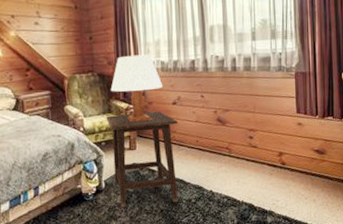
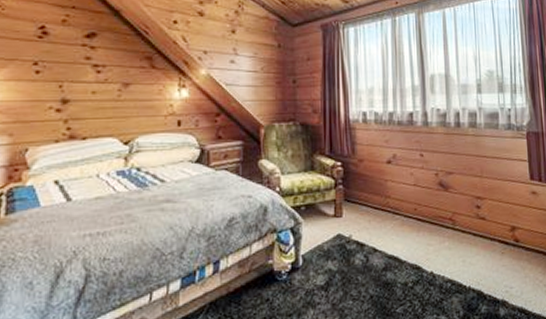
side table: present [106,112,179,208] -> none [308,172,393,292]
table lamp: present [110,54,163,123] -> none [314,103,377,183]

